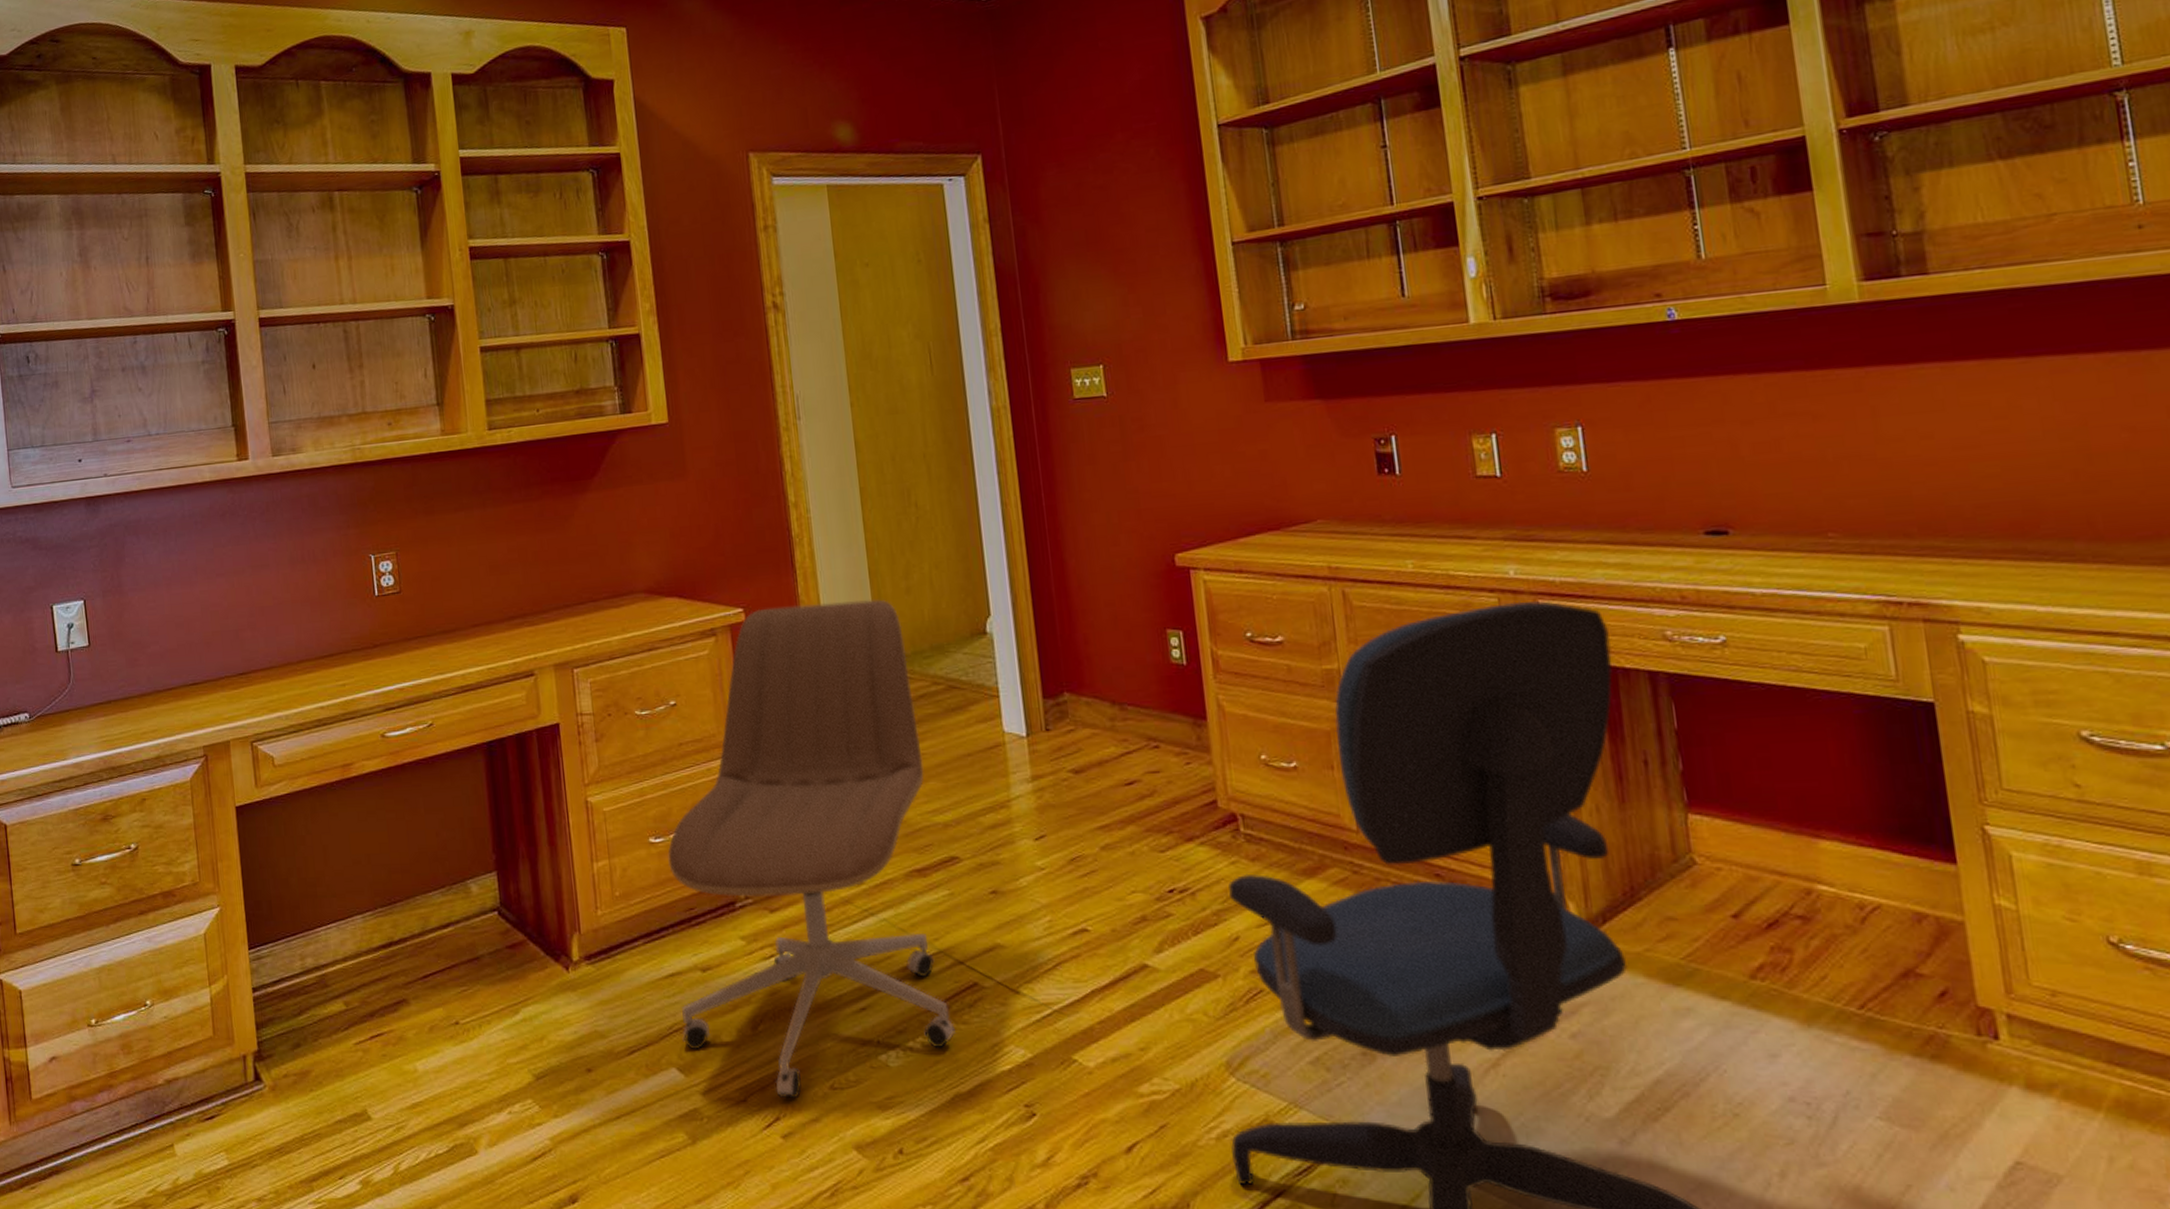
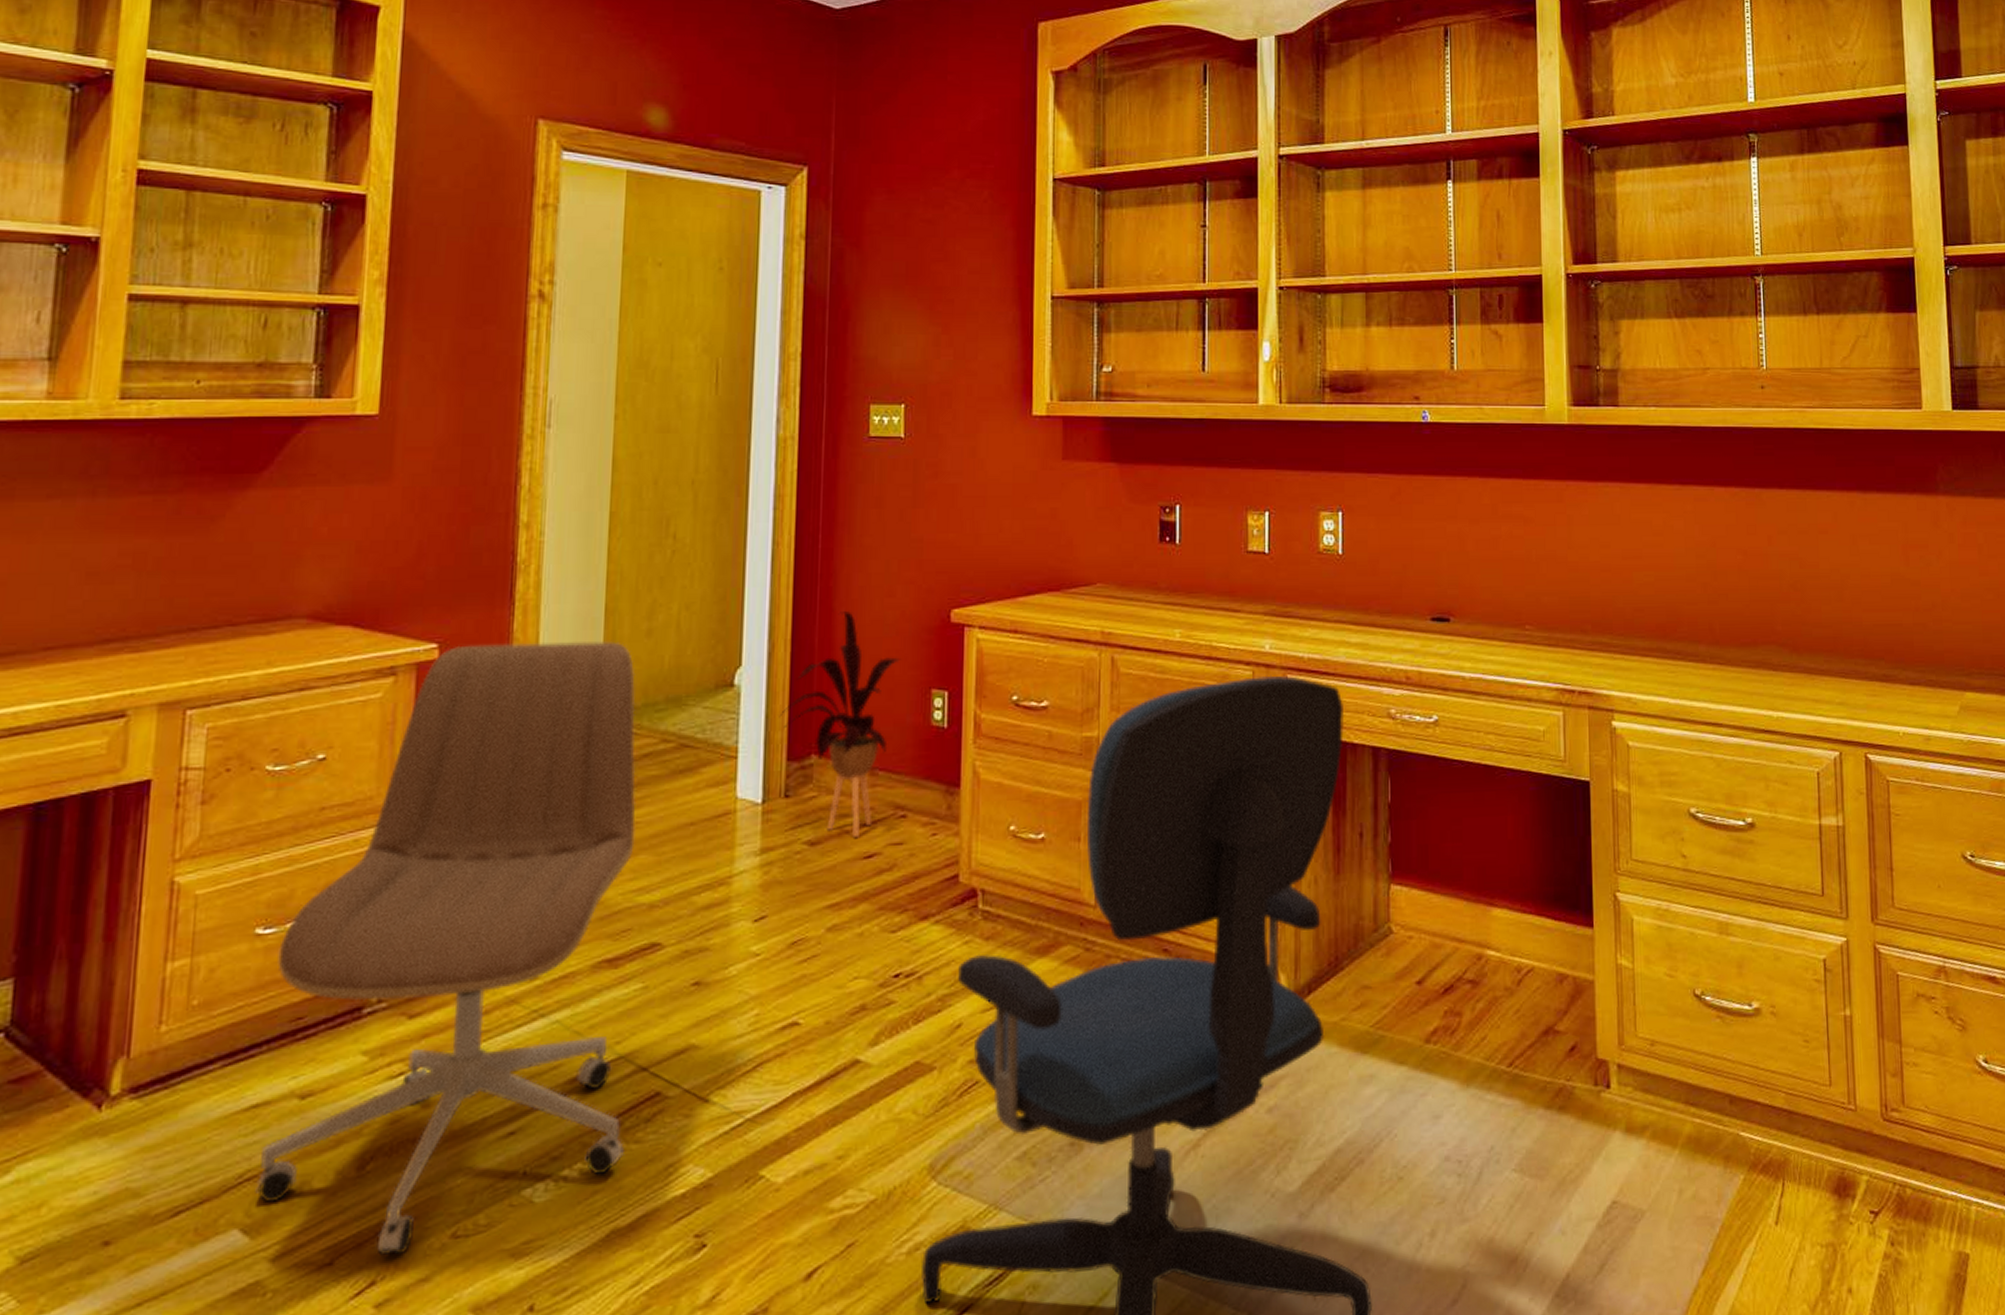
house plant: none [1030,562,1134,766] -> present [779,611,901,837]

